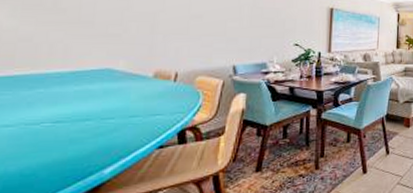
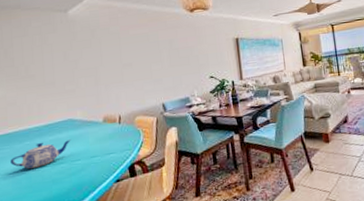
teapot: none [10,92,106,122] -> present [10,139,72,169]

